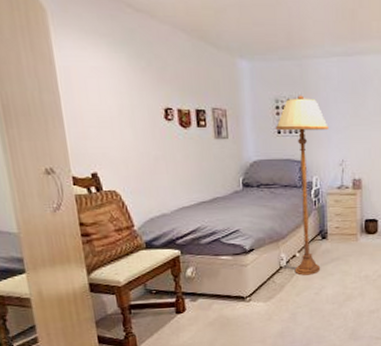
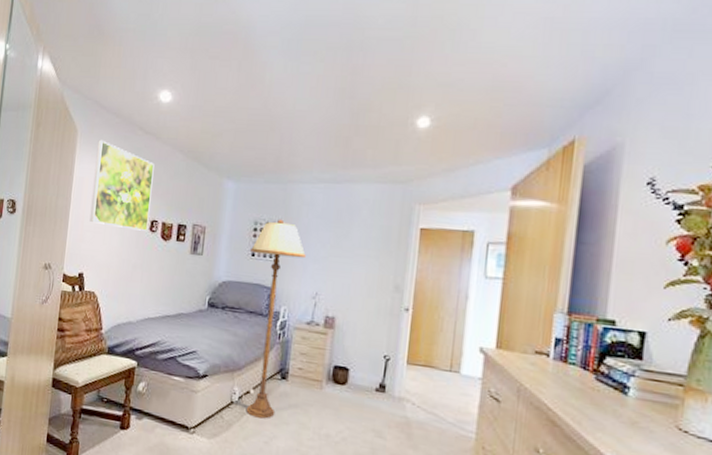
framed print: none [77,20,163,120] -> present [89,139,155,231]

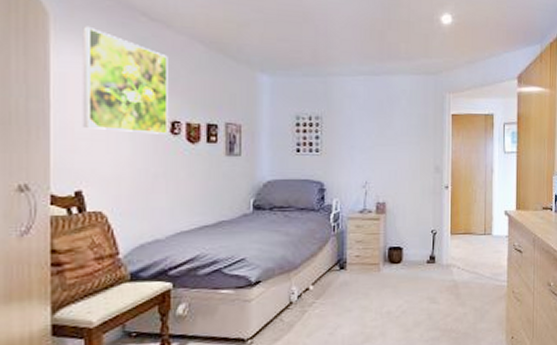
floor lamp: present [246,219,306,419] -> none [294,112,352,312]

